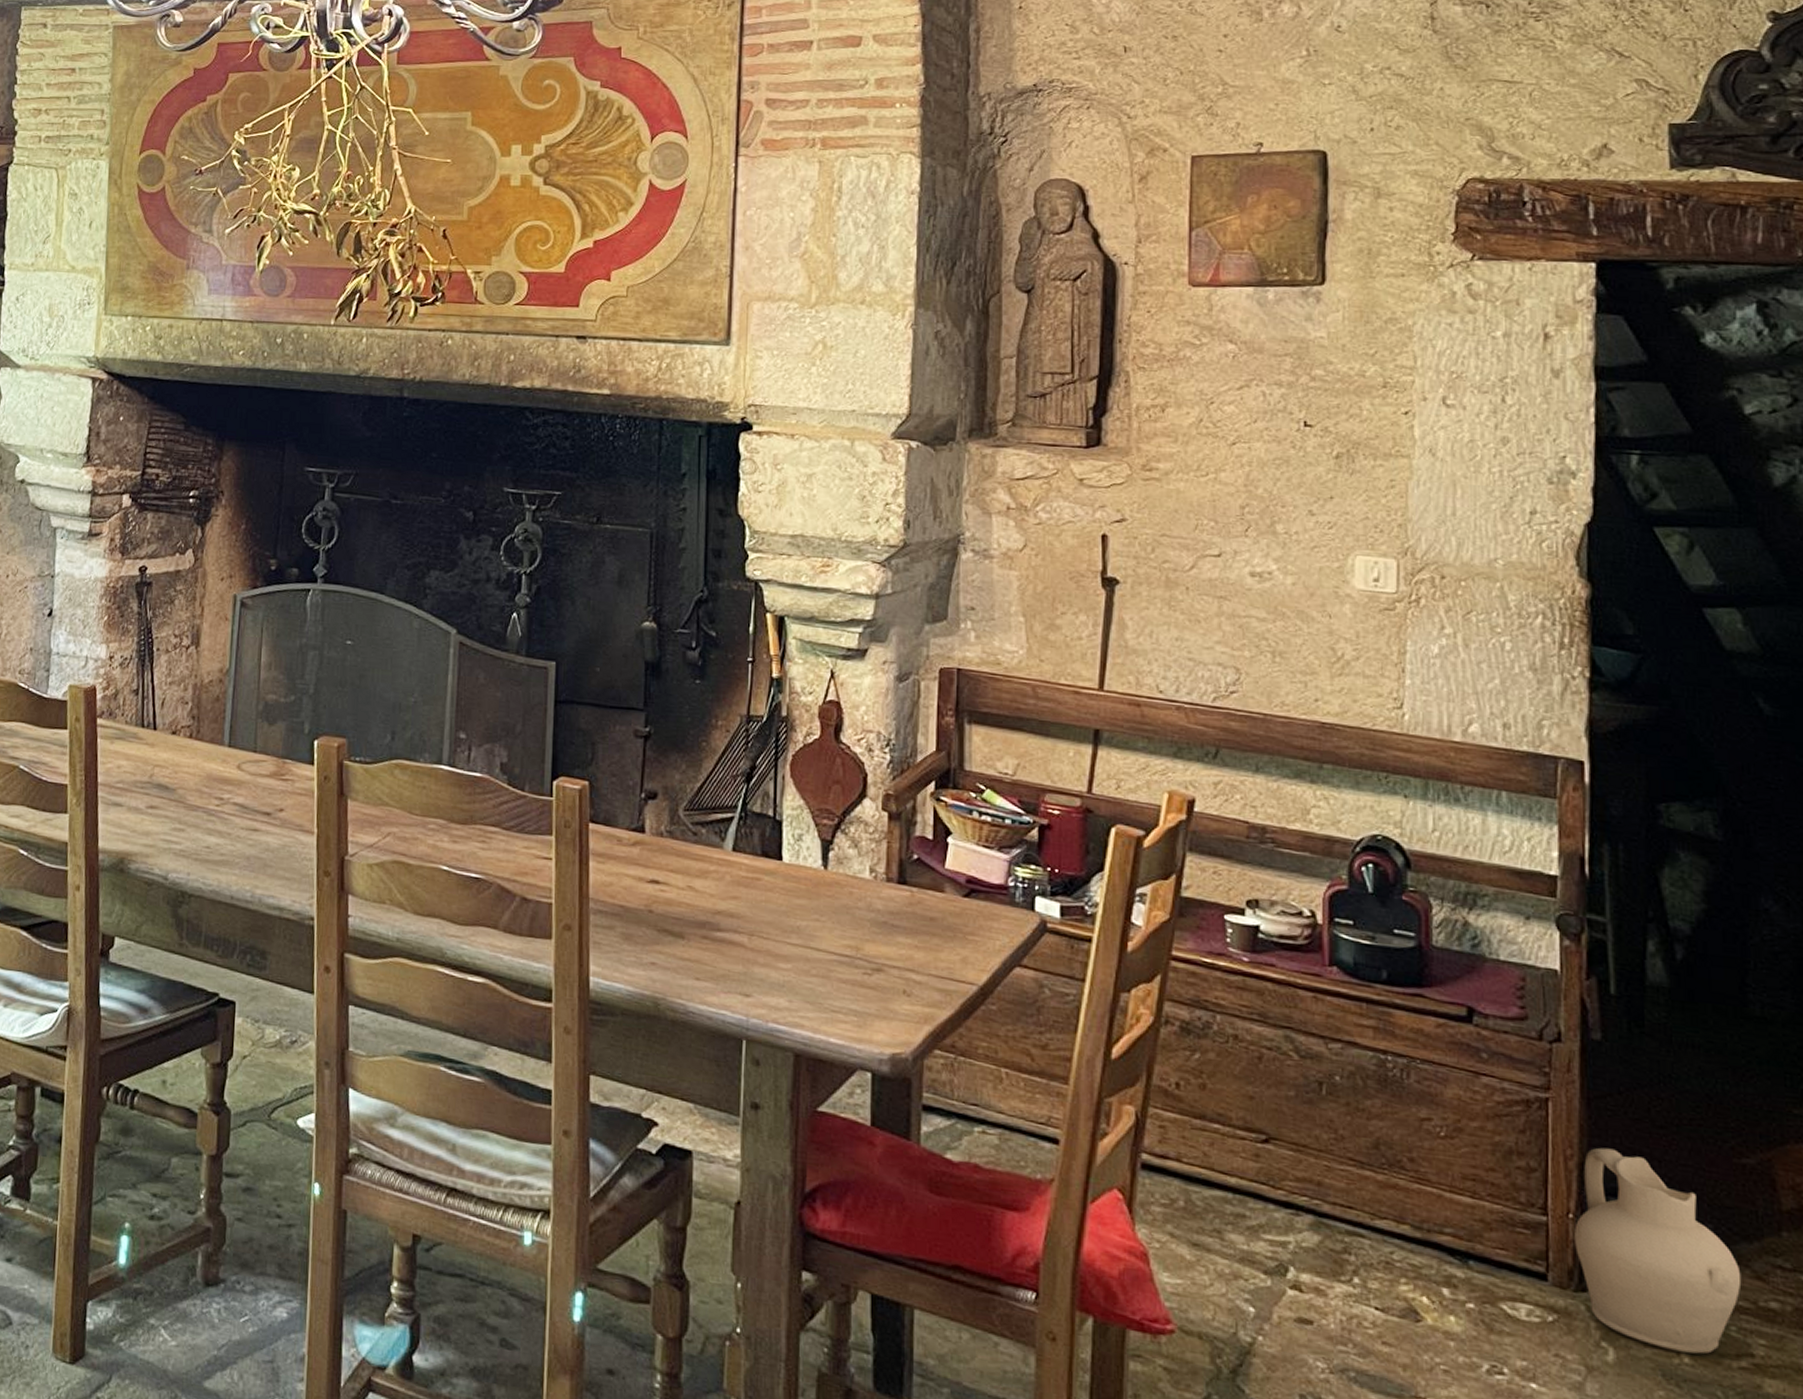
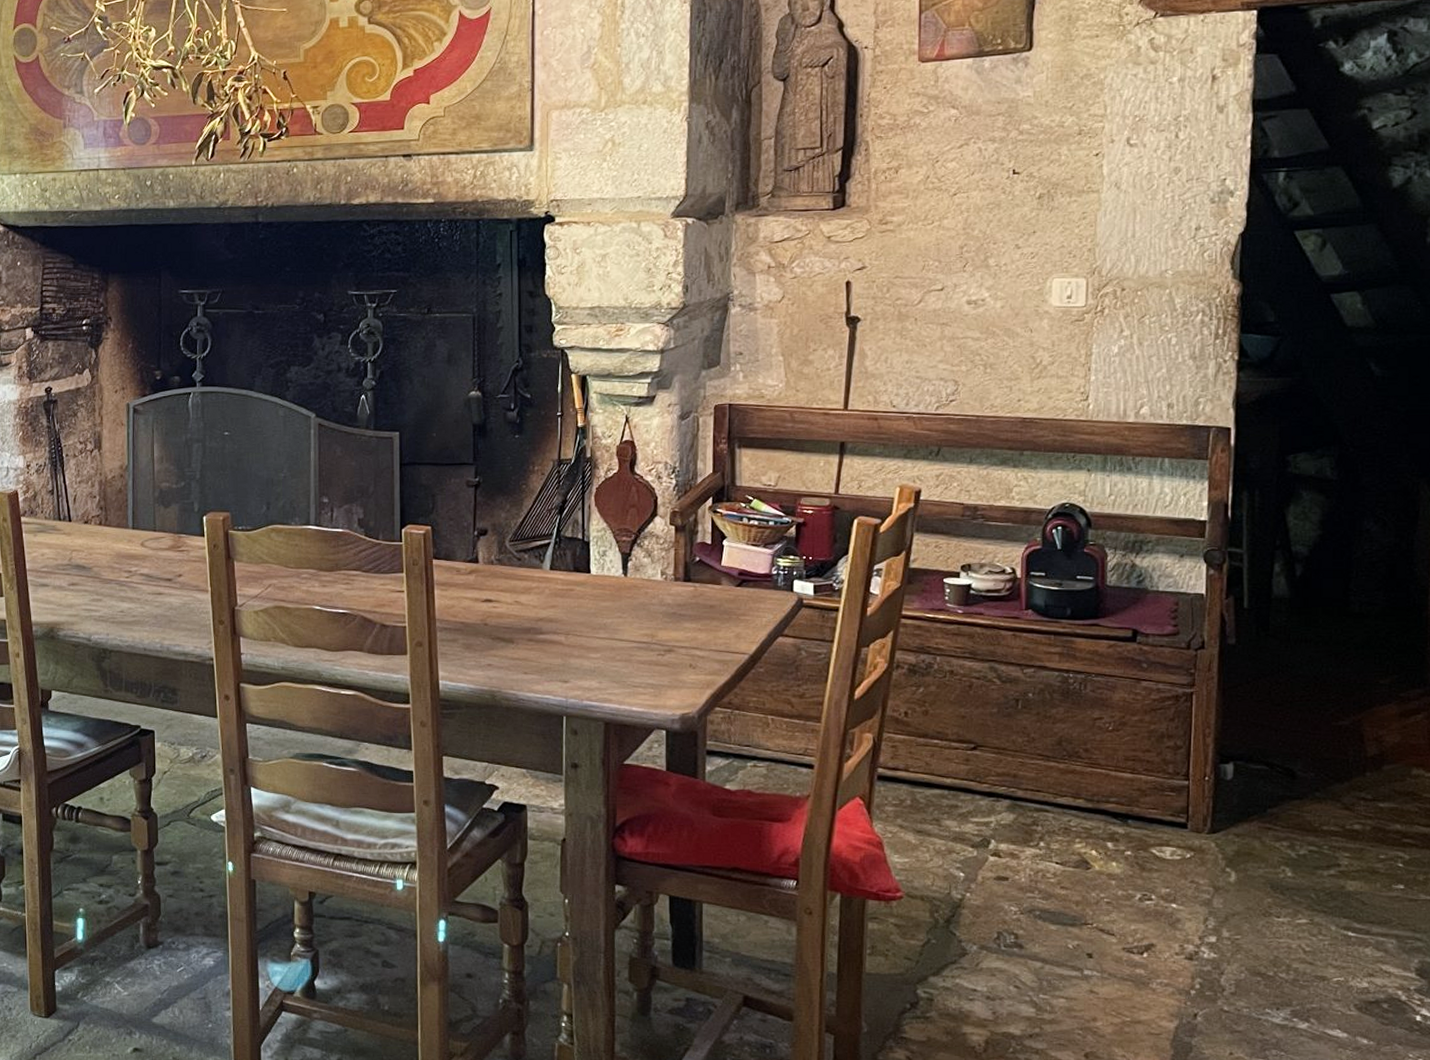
ceramic jug: present [1574,1147,1742,1355] -> none [1209,725,1334,869]

